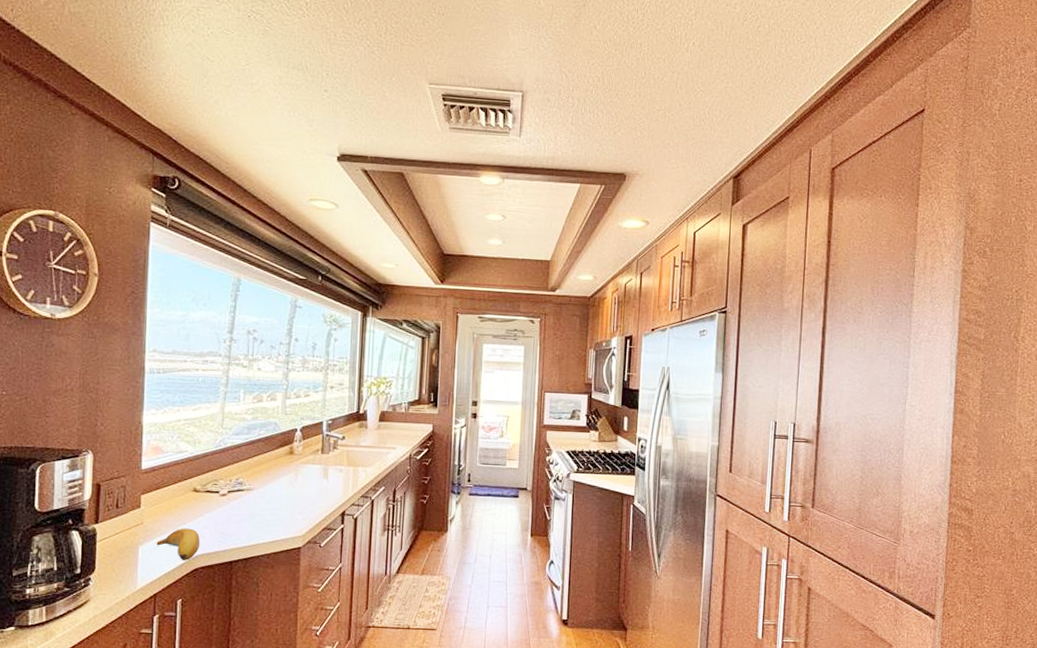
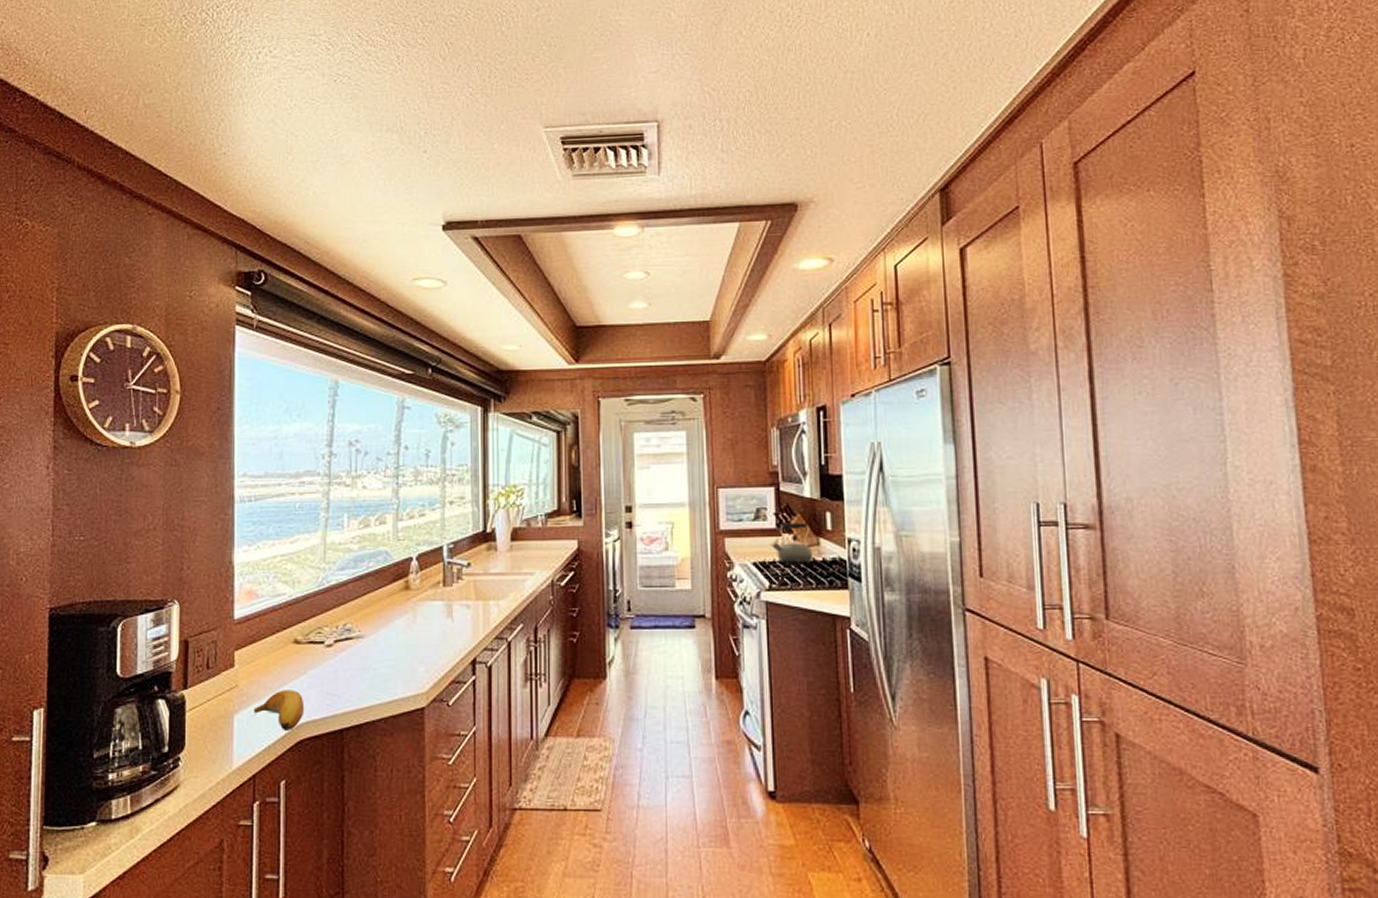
kettle: none [581,422,612,455] -> present [770,522,813,564]

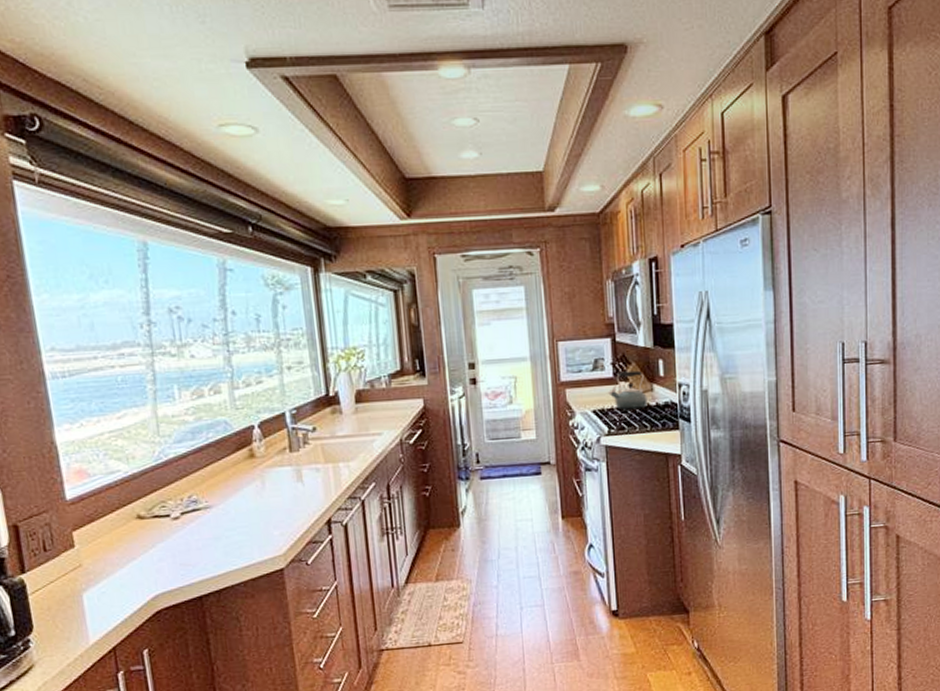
fruit: present [253,690,305,730] -> none [103,564,159,603]

